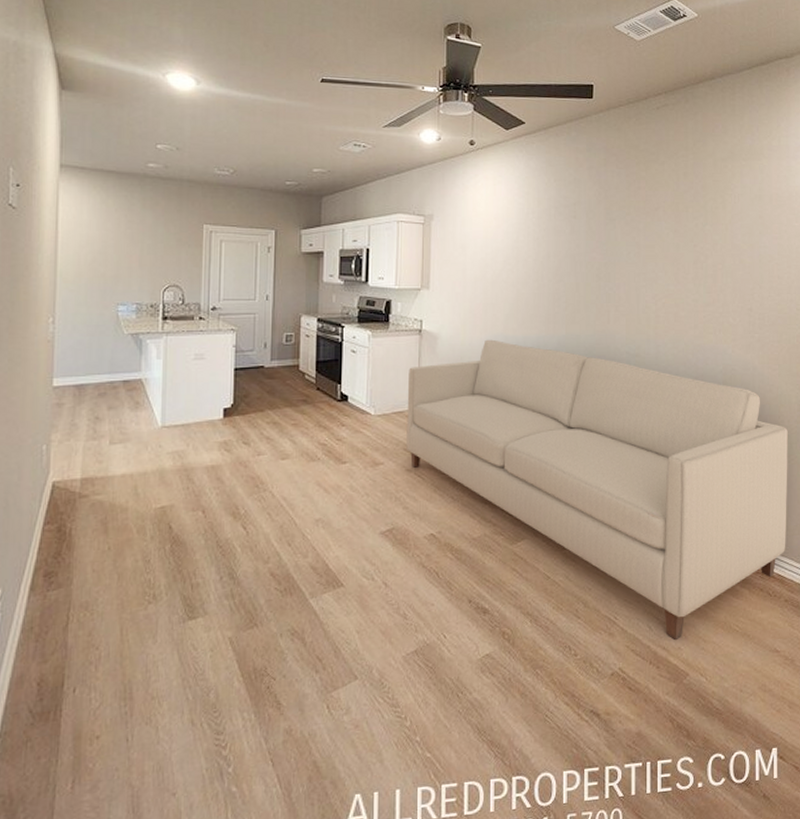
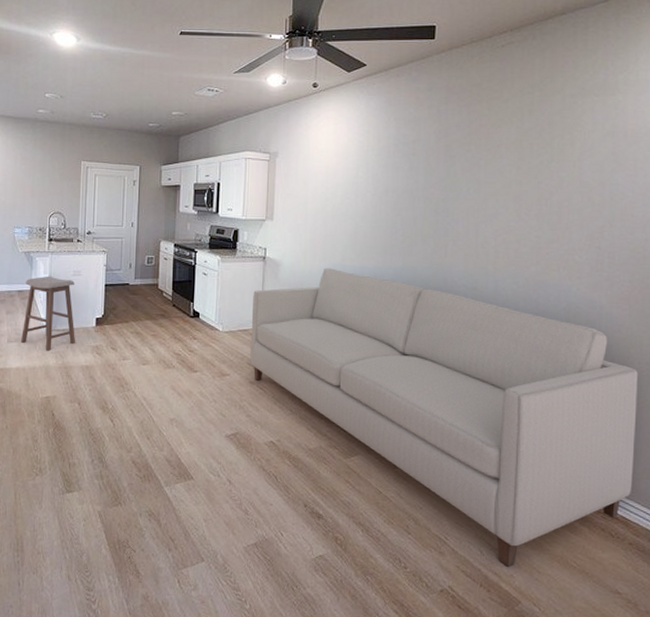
bar stool: none [128,361,198,452] -> present [21,276,75,351]

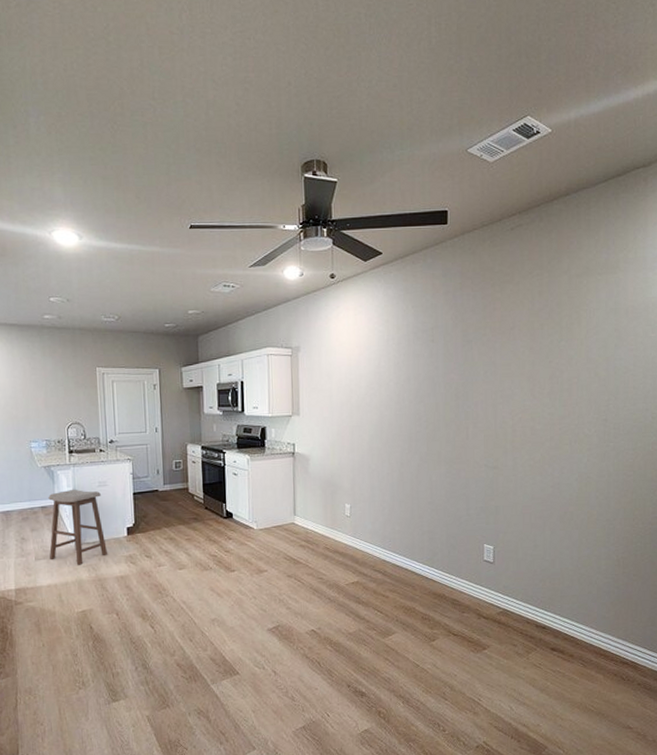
sofa: present [250,268,638,567] -> none [285,458,642,718]

